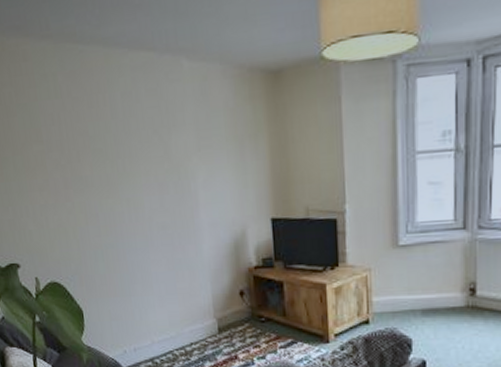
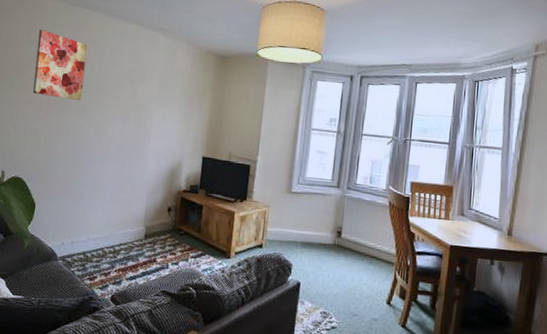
wall art: none [29,86,104,176] -> present [32,30,88,101]

